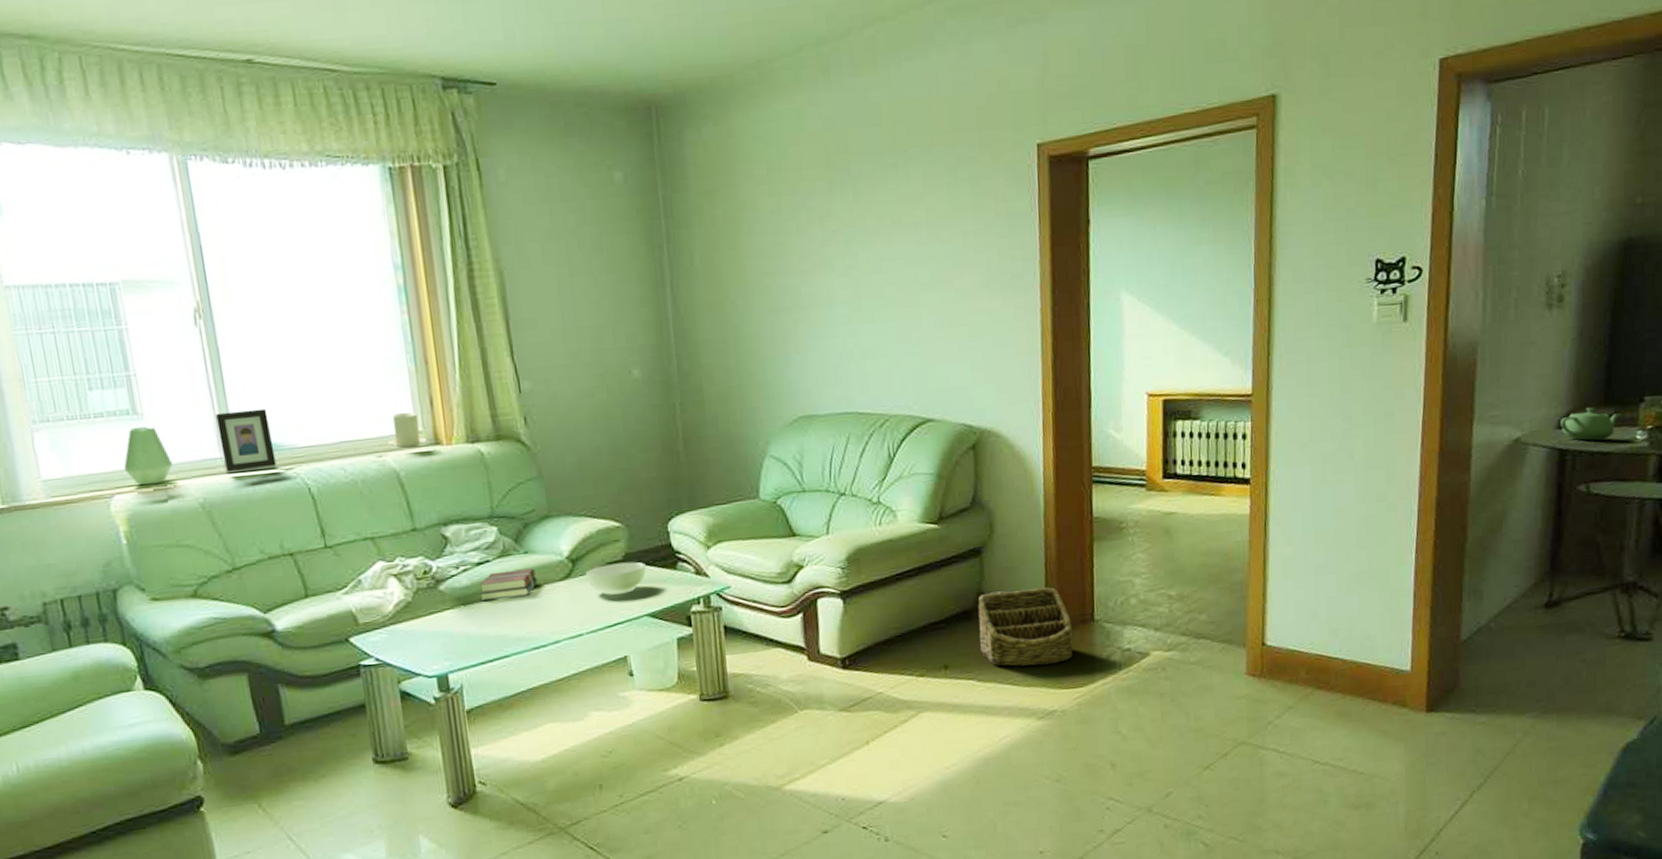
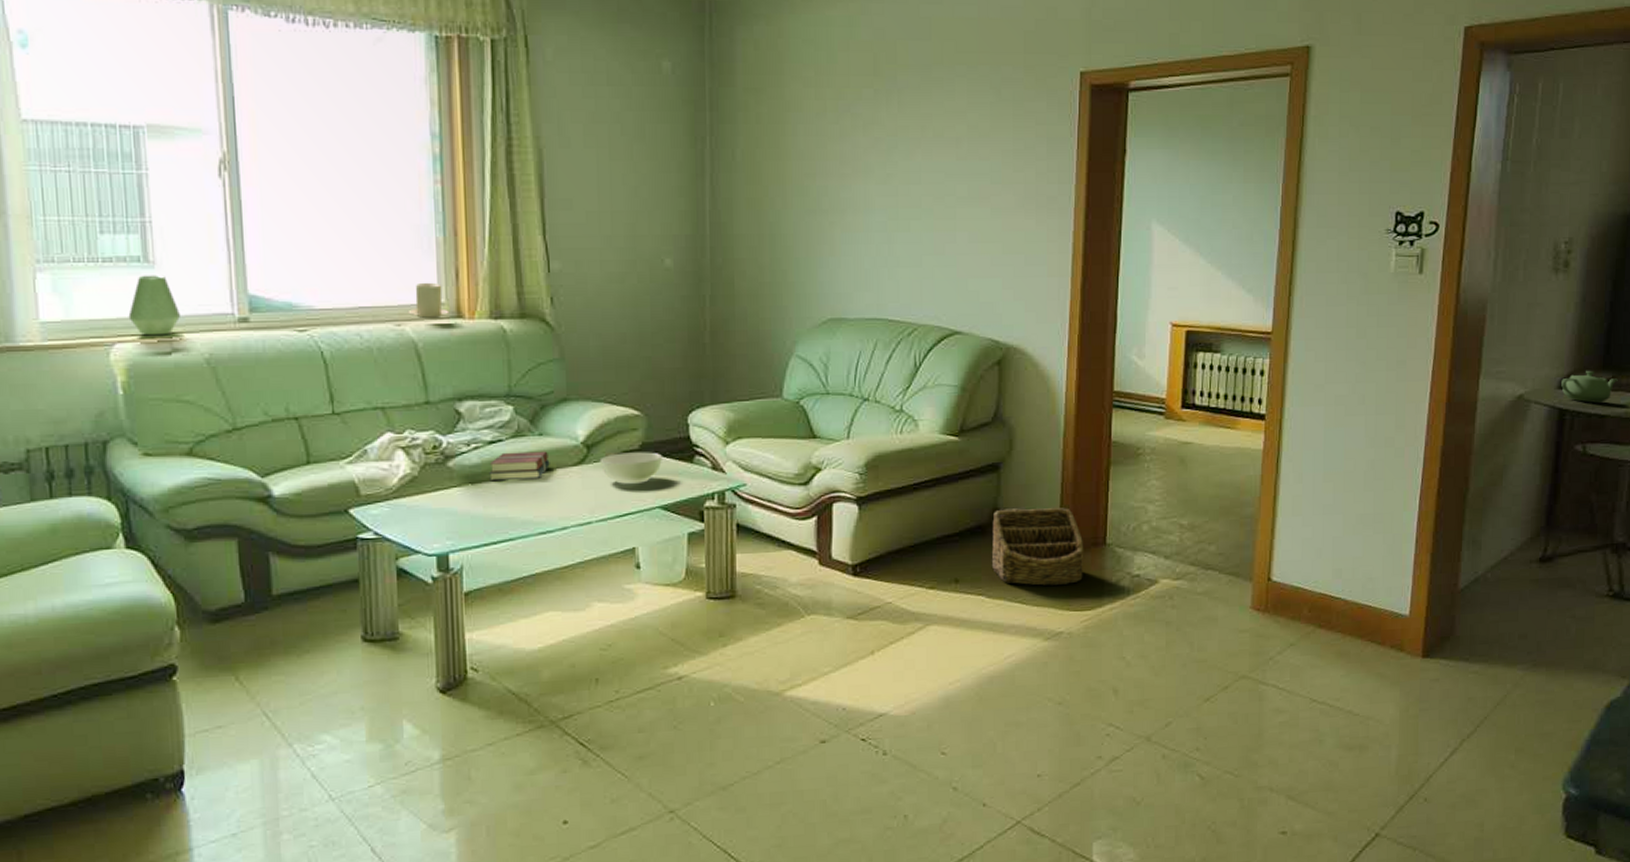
picture frame: present [215,408,277,473] -> none [230,267,290,329]

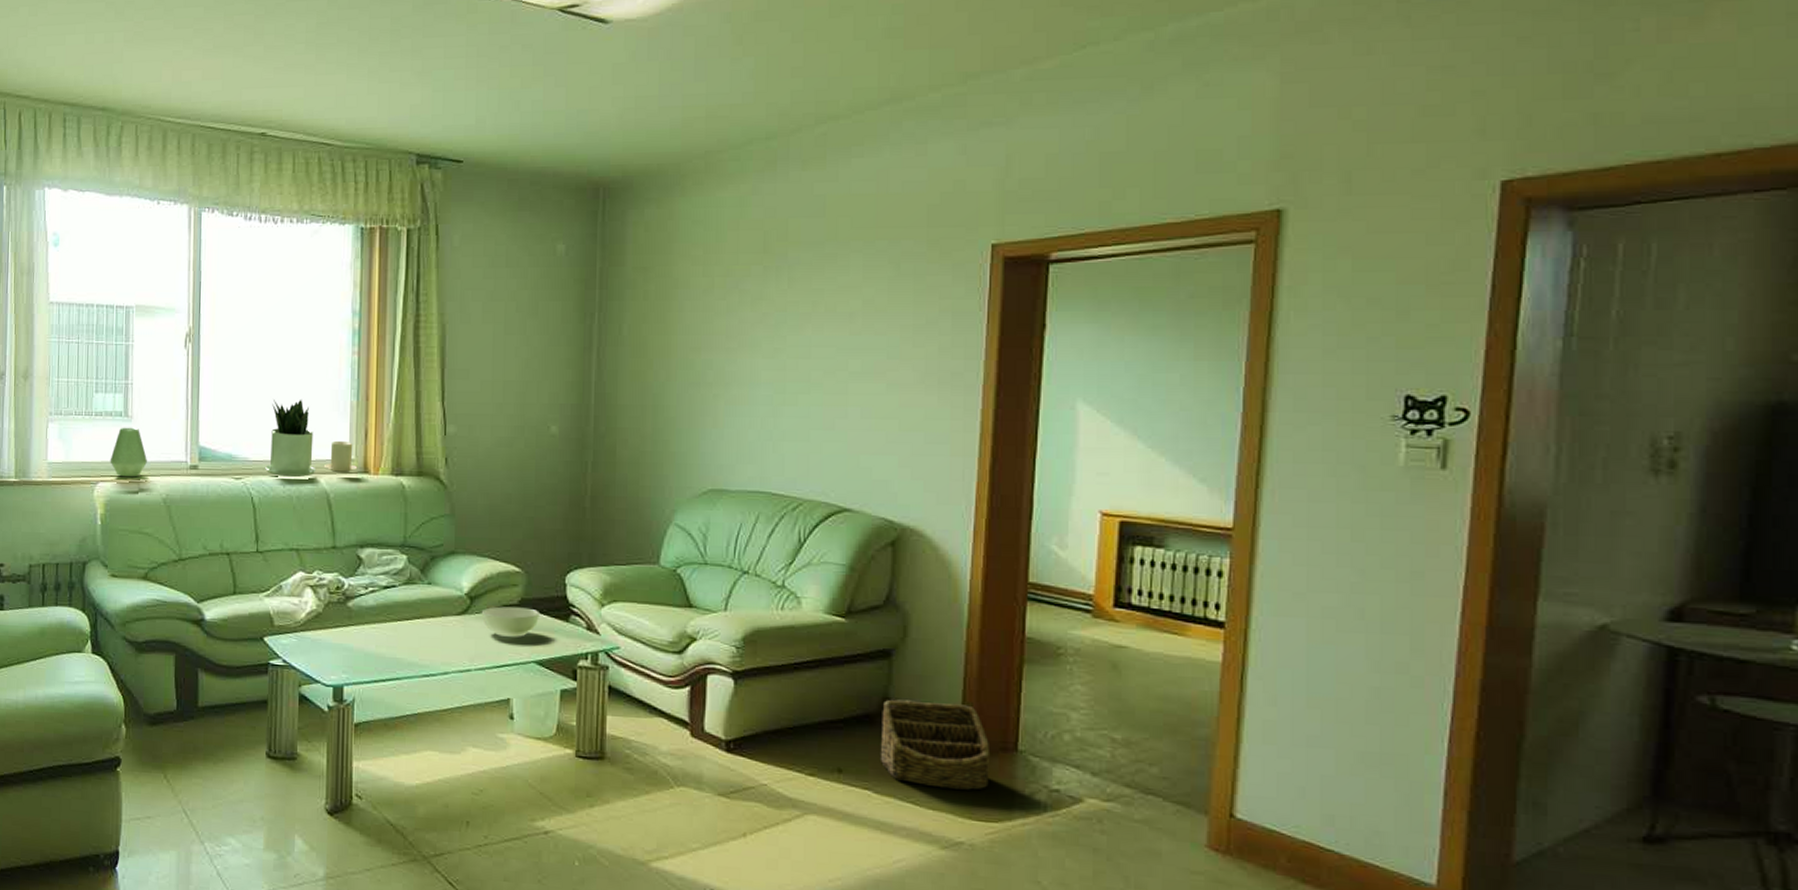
planter: none [336,236,400,327] -> present [265,399,316,478]
books: present [489,451,550,482] -> none [382,597,436,624]
teapot: present [1561,370,1618,403] -> none [1670,600,1766,644]

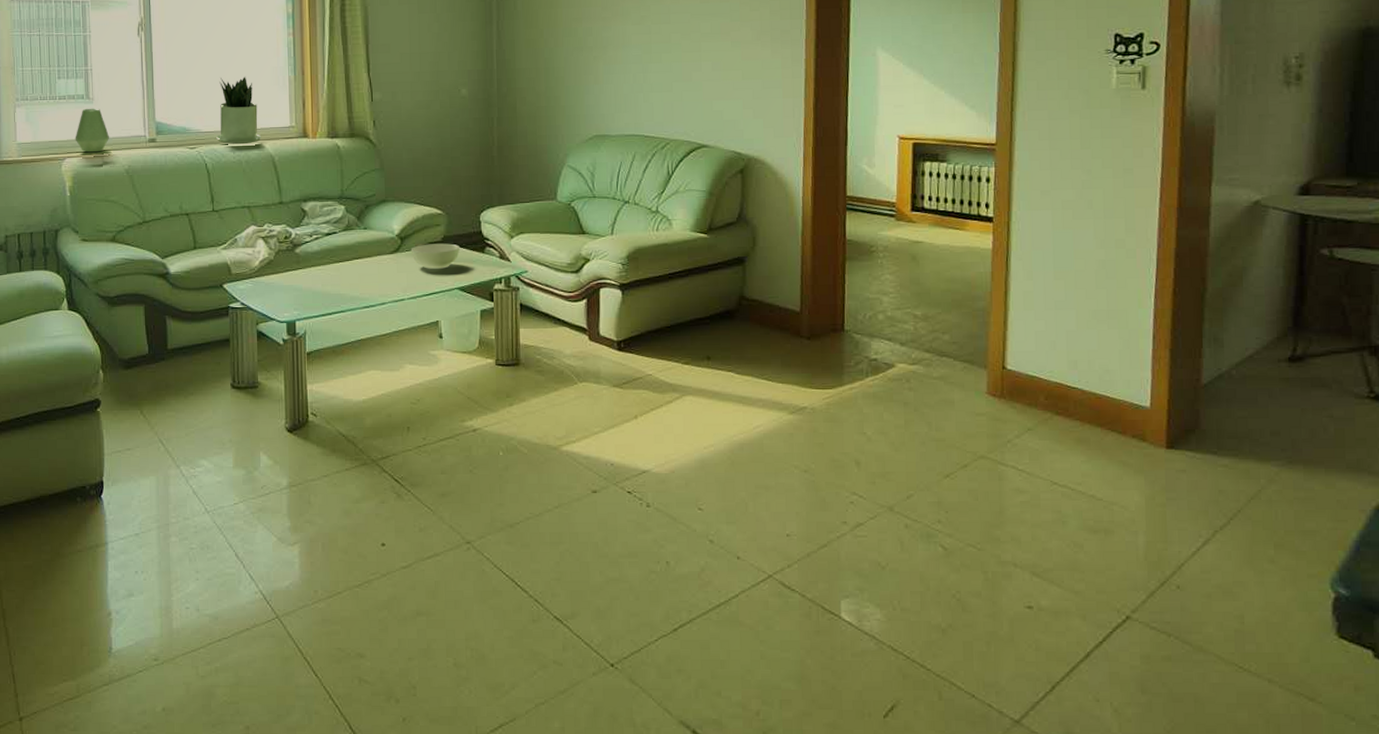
candle: present [323,440,358,474] -> none [268,110,298,139]
basket: present [880,699,991,790] -> none [739,296,824,365]

